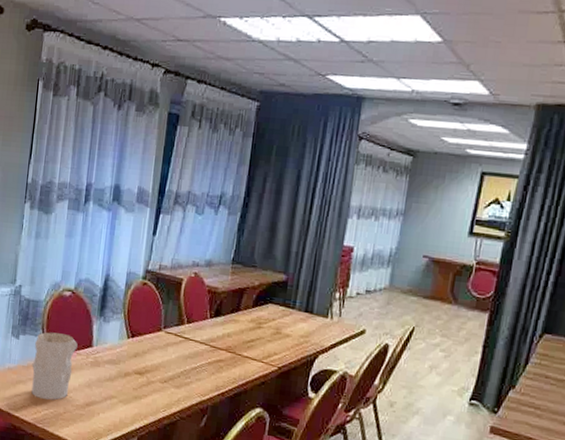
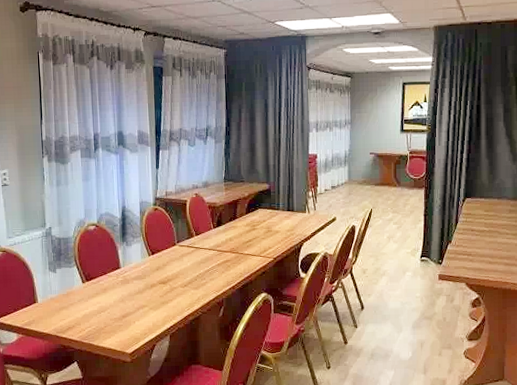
vase: present [31,332,78,400] -> none [71,262,108,319]

